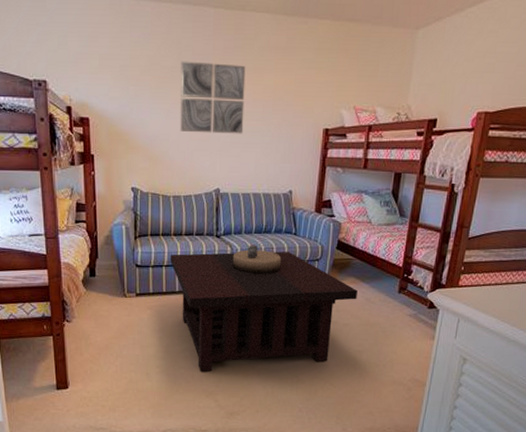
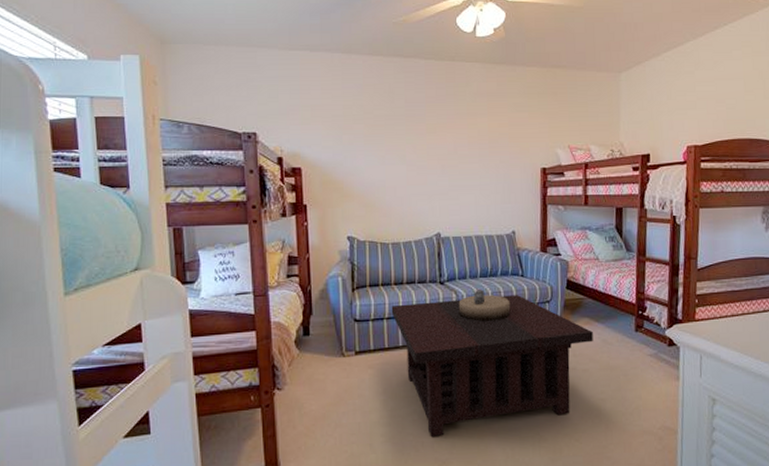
wall art: present [180,61,246,134] -> none [394,109,461,178]

